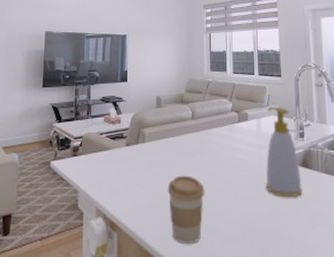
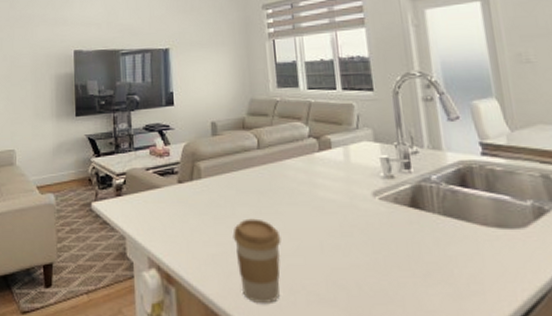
soap bottle: present [266,106,303,198] -> none [357,129,413,248]

